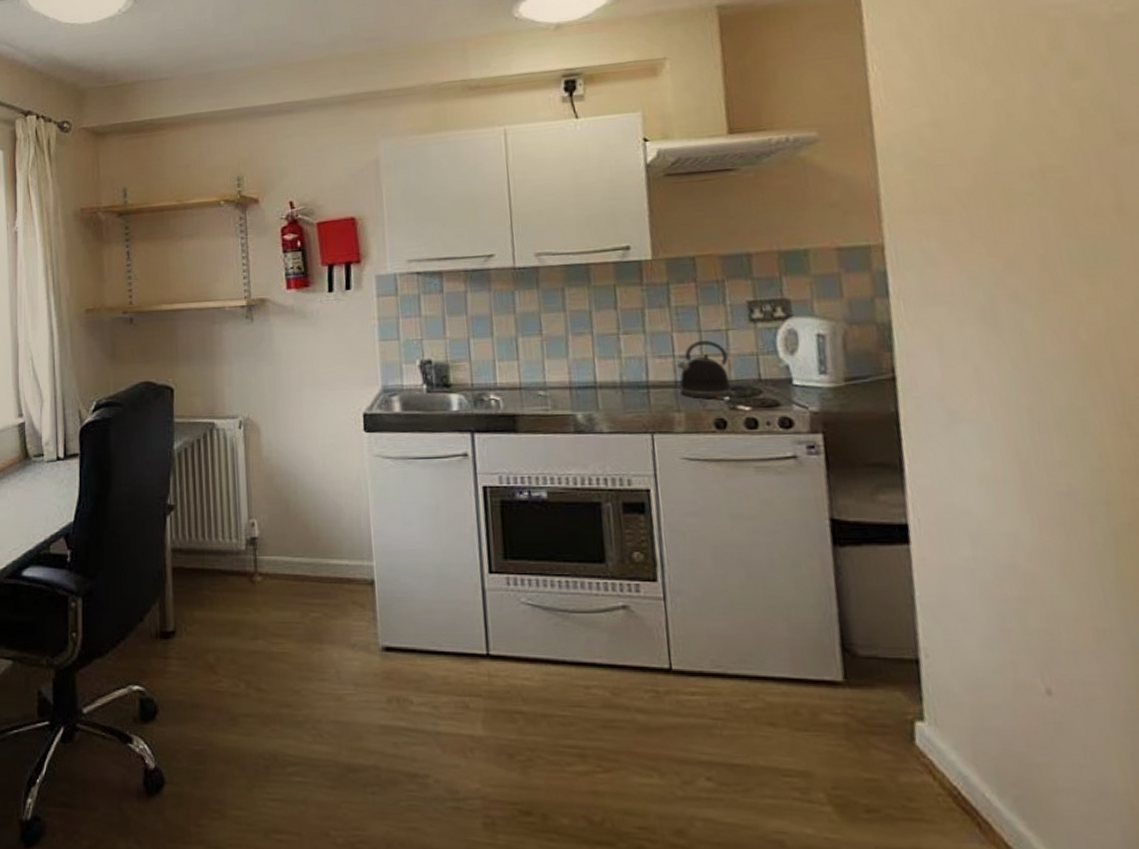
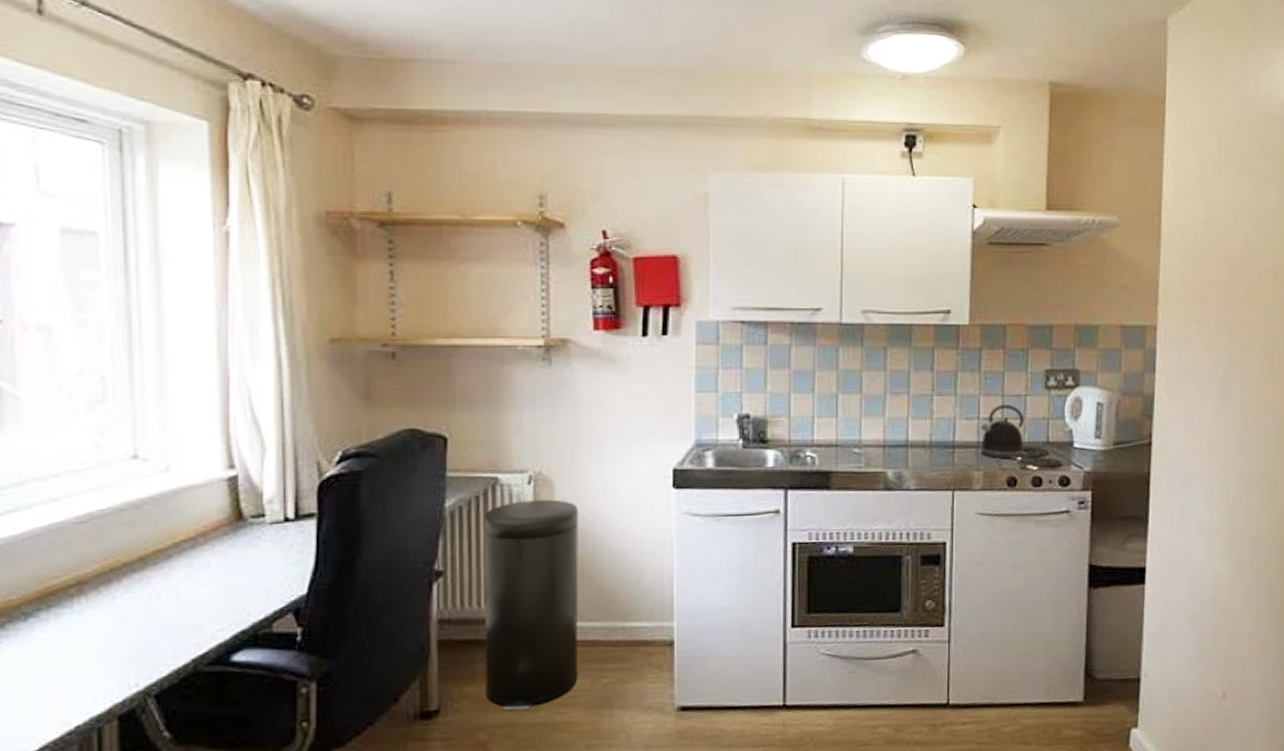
pedal bin: none [205,442,290,638] -> present [484,499,579,712]

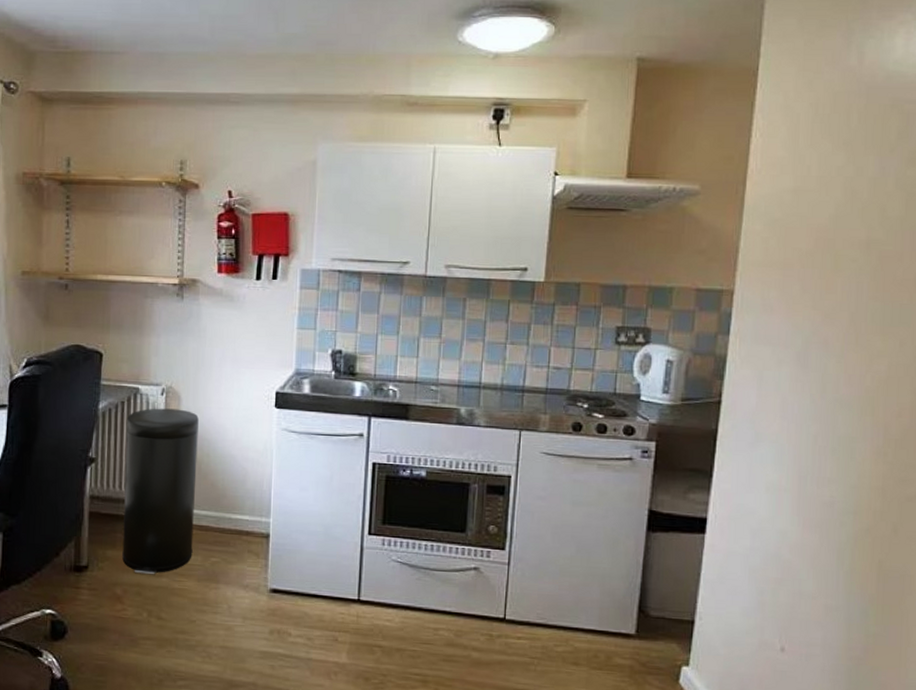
kettle: present [980,405,1025,459] -> none [549,356,593,406]

